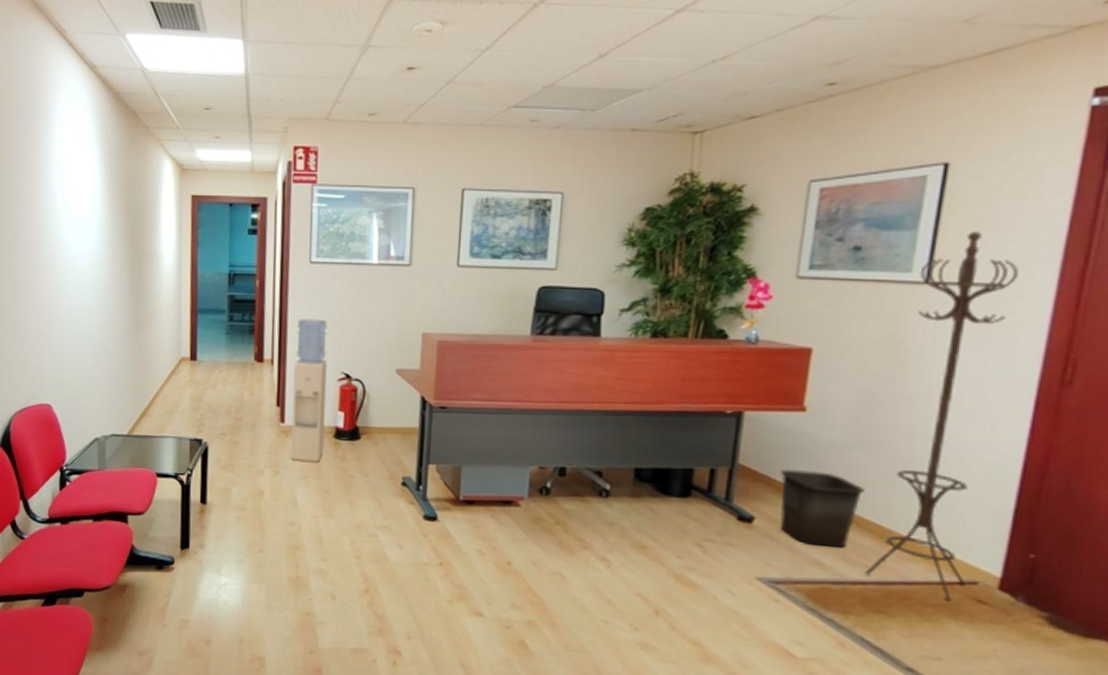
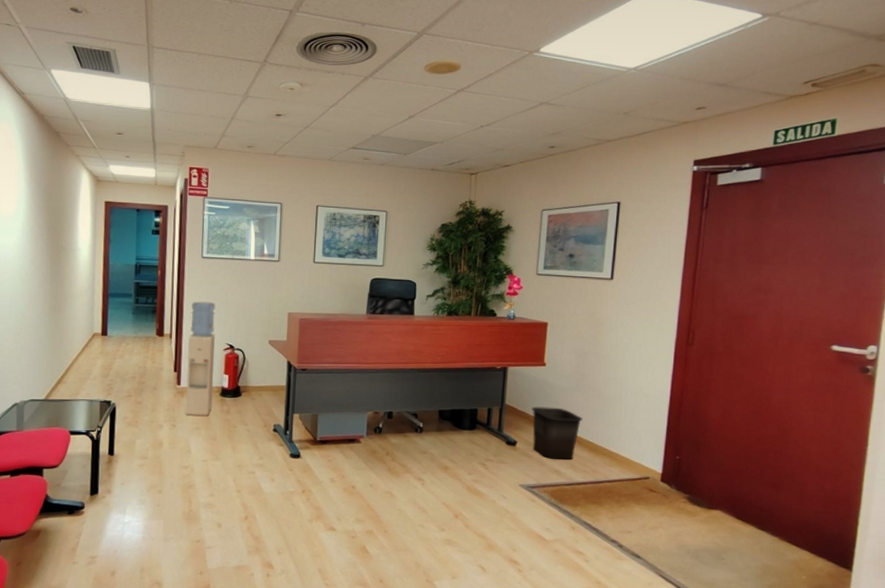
coatrack: present [865,231,1020,601] -> none [585,246,661,492]

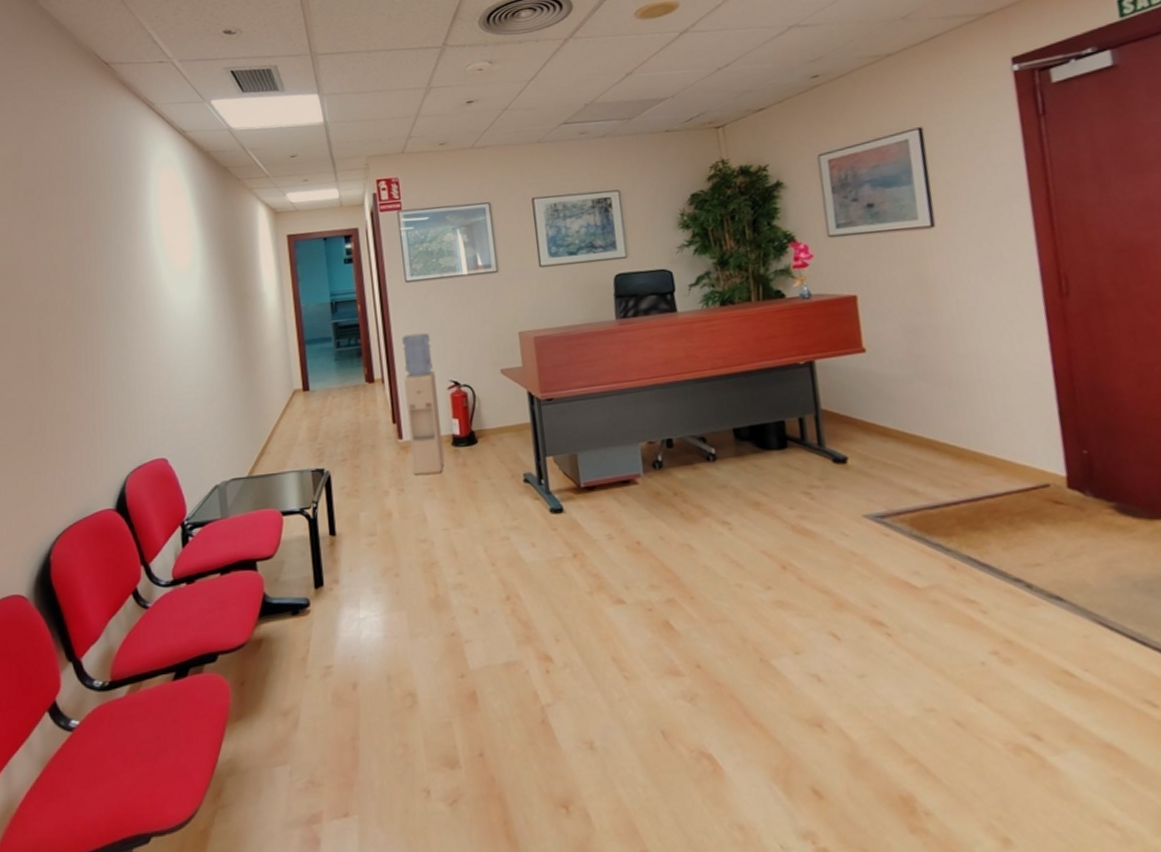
waste bin: present [532,406,582,460] -> none [859,404,933,475]

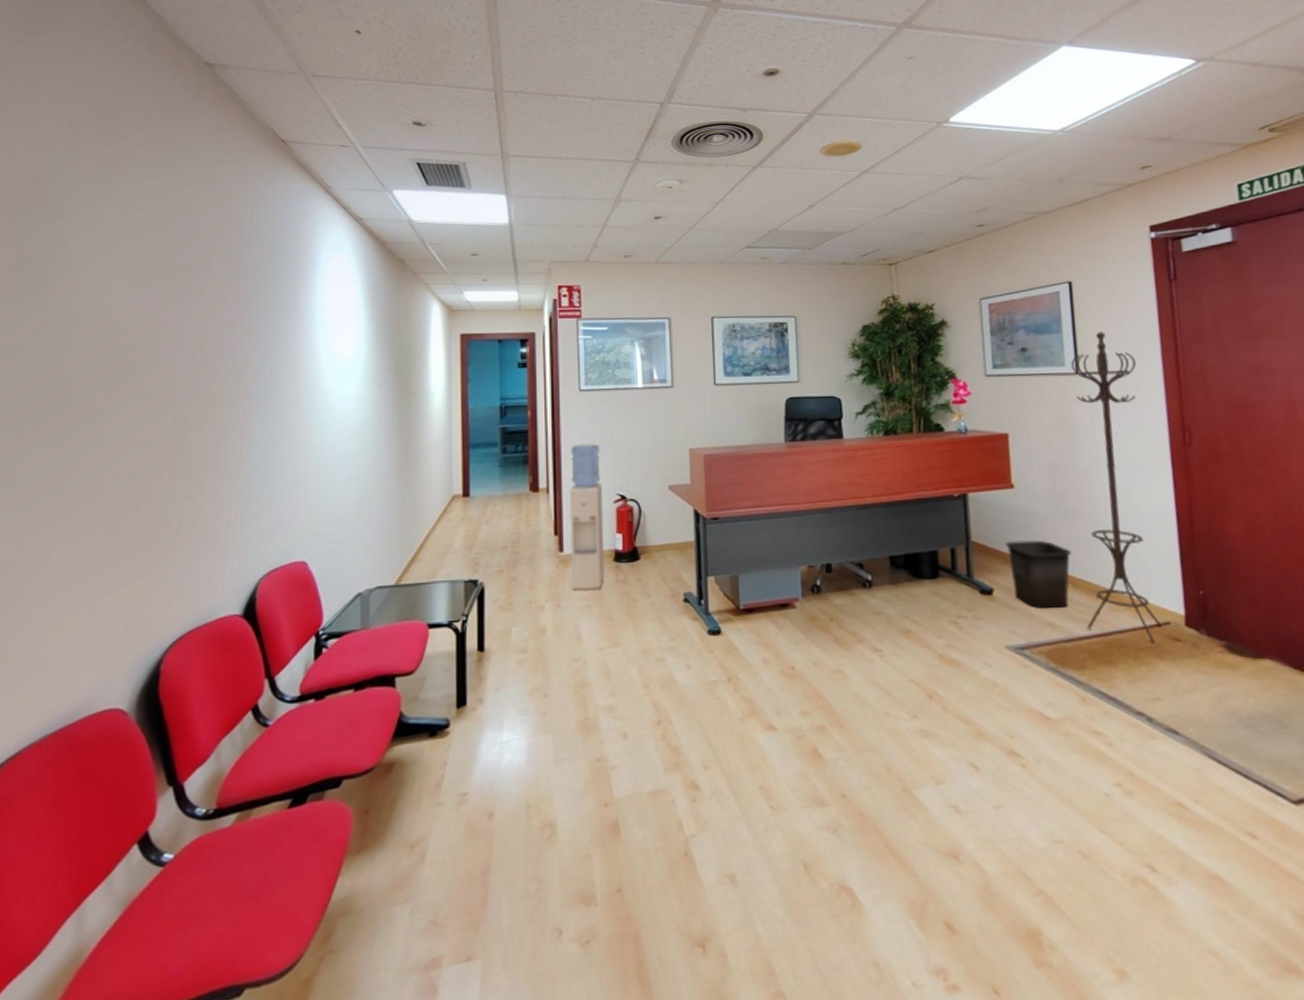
waste bin: none [859,404,933,475] -> present [1005,540,1071,608]
coatrack: none [924,179,1041,507] -> present [1070,331,1163,643]

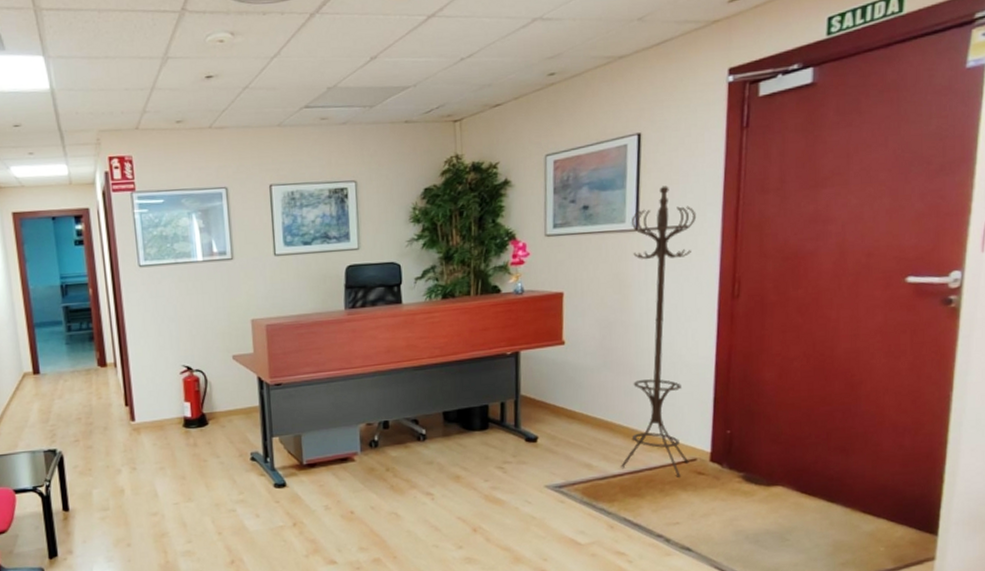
water cooler: present [570,444,605,591] -> none [135,318,176,455]
waste bin: present [1005,540,1071,608] -> none [552,391,613,452]

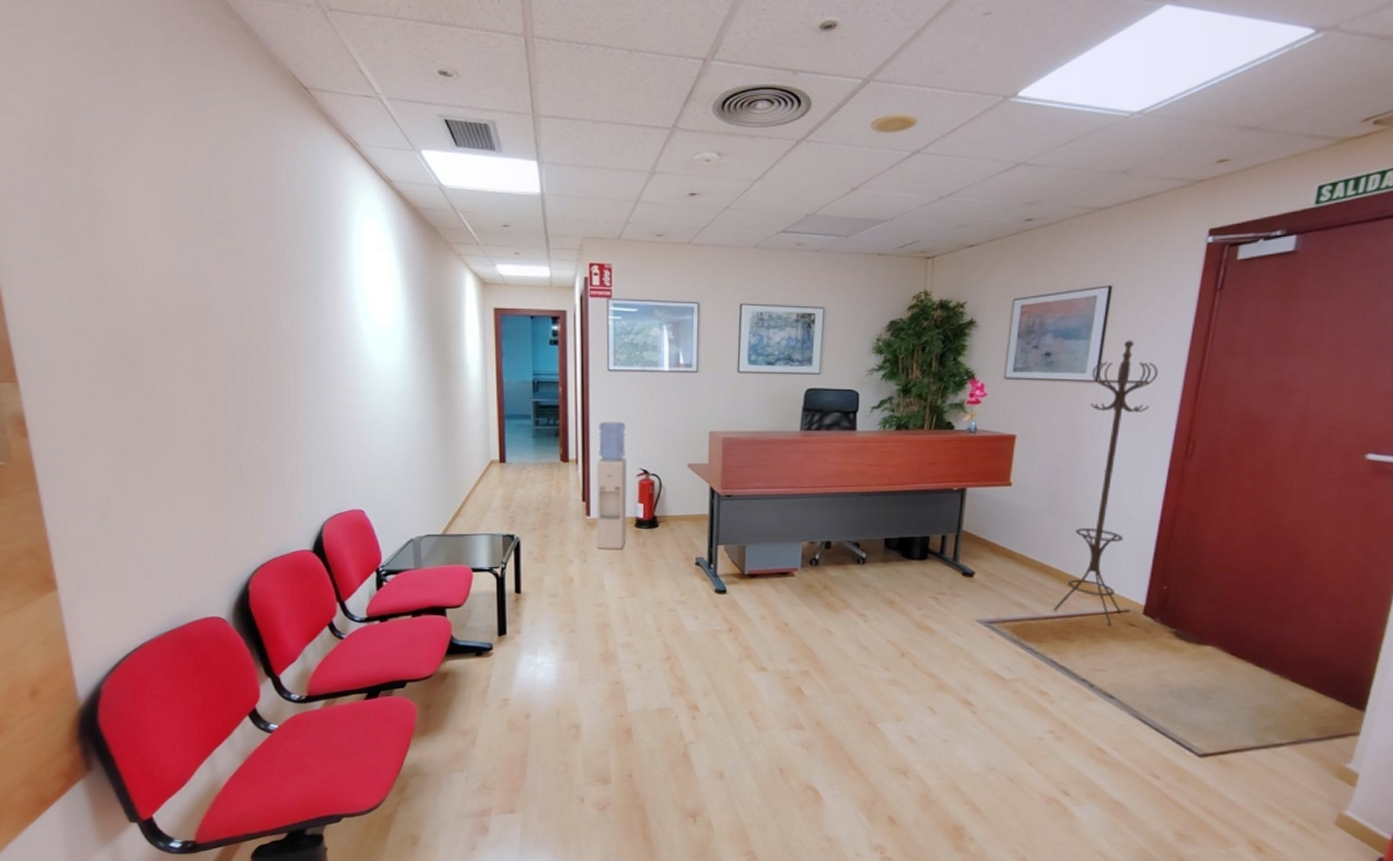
water cooler: none [135,318,176,455] -> present [596,421,627,550]

